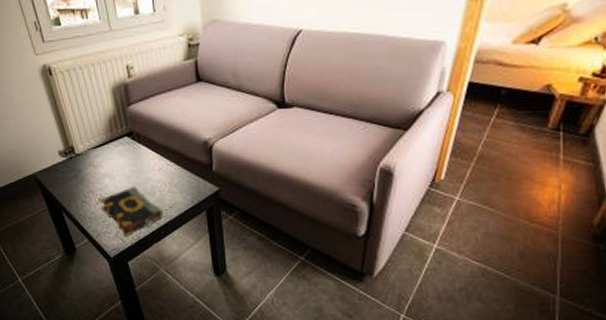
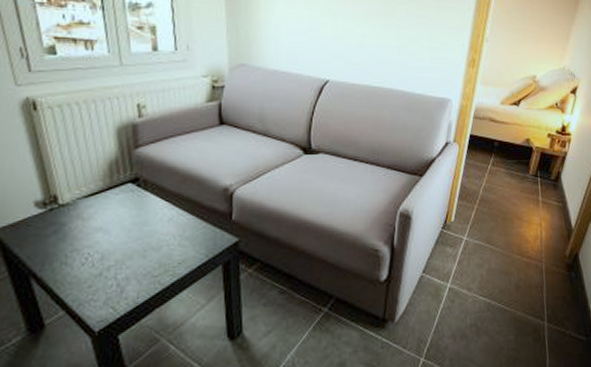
book: present [99,187,163,237] -> none [85,242,170,304]

